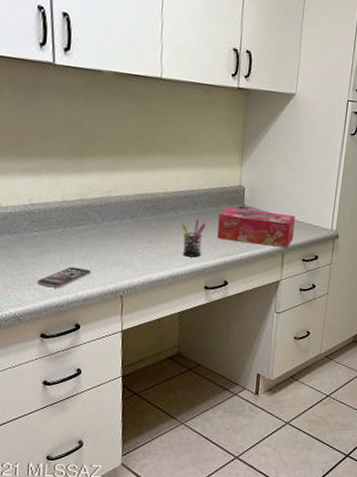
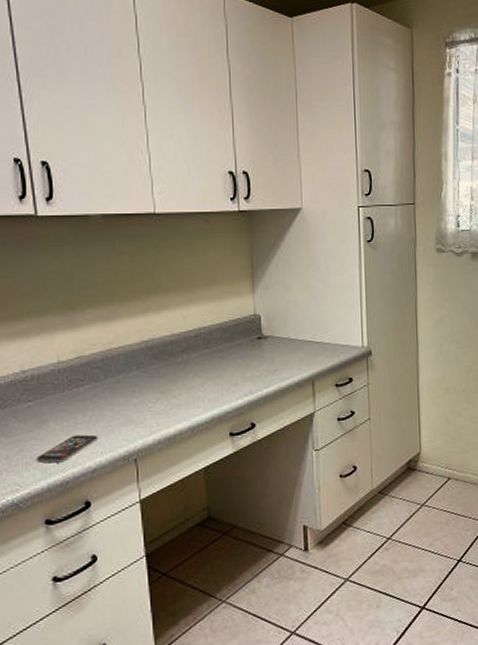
pen holder: present [181,219,206,258] -> none [194,358,223,403]
tissue box: present [217,207,296,248] -> none [235,337,323,377]

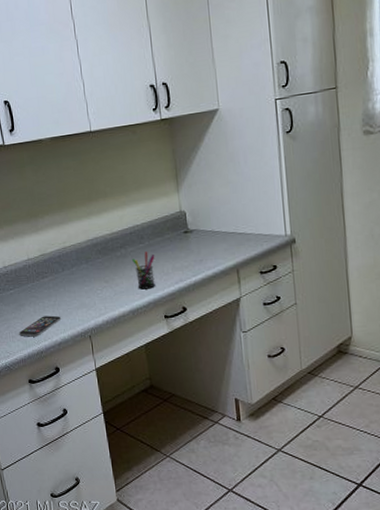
pen holder: none [194,358,223,403] -> present [131,251,155,290]

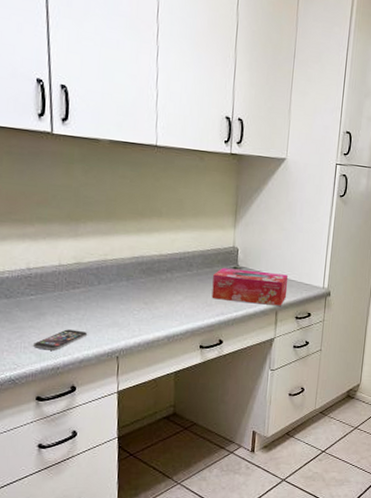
pen holder: present [131,251,155,290] -> none [176,280,201,318]
tissue box: none [165,229,246,267] -> present [211,267,288,306]

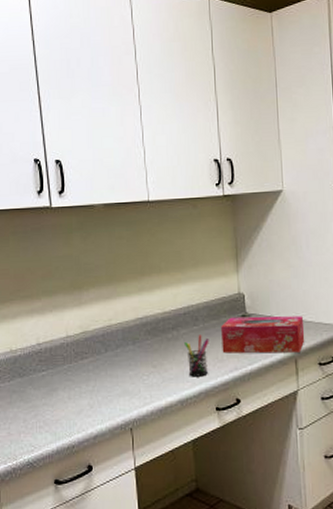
smartphone: present [33,329,88,351] -> none [48,403,100,428]
pen holder: none [176,280,201,318] -> present [183,335,209,377]

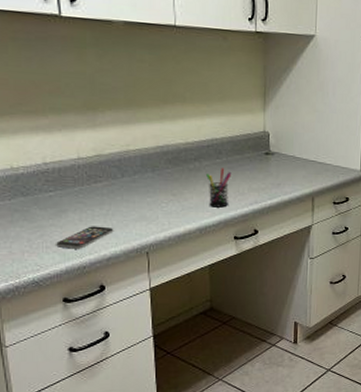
smartphone: none [48,403,100,428] -> present [56,226,114,249]
tissue box: present [221,316,305,354] -> none [244,153,324,191]

